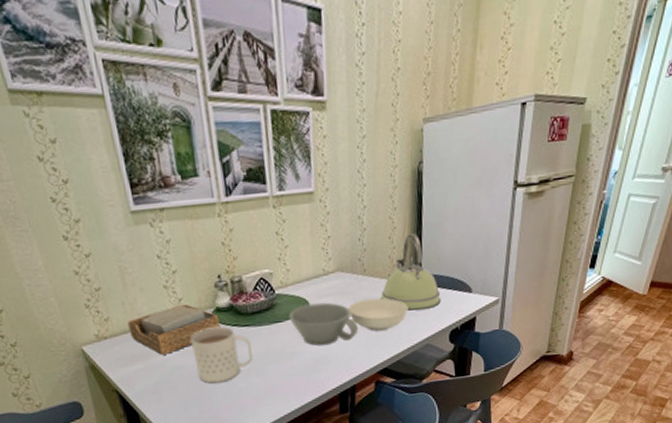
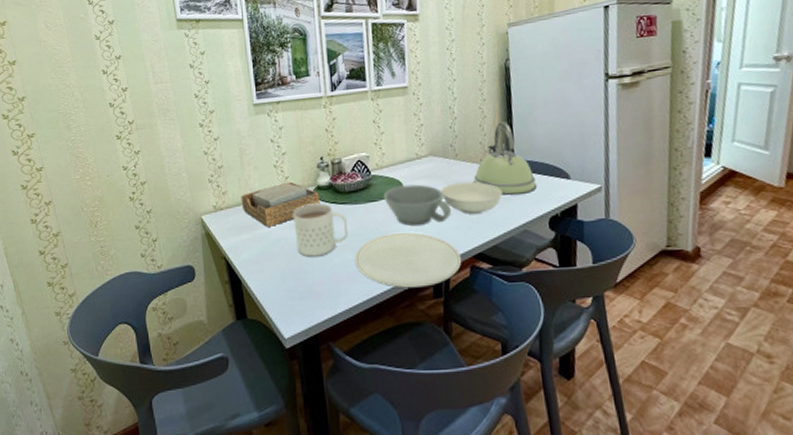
plate: none [260,352,367,407] -> present [354,232,462,289]

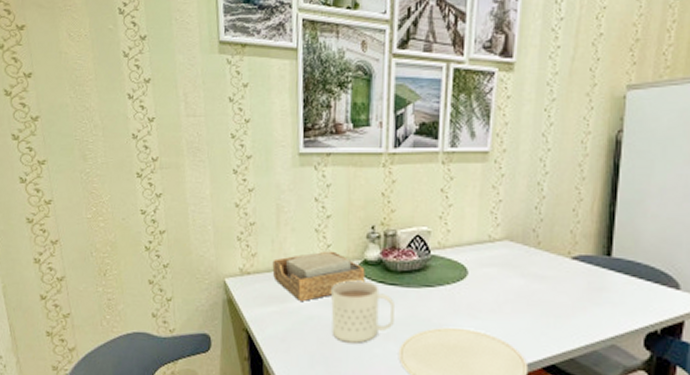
cup: present [383,184,452,226] -> none [442,271,524,323]
bowl: present [441,181,503,214] -> none [513,276,591,317]
kettle: present [472,120,537,195] -> none [555,207,636,301]

